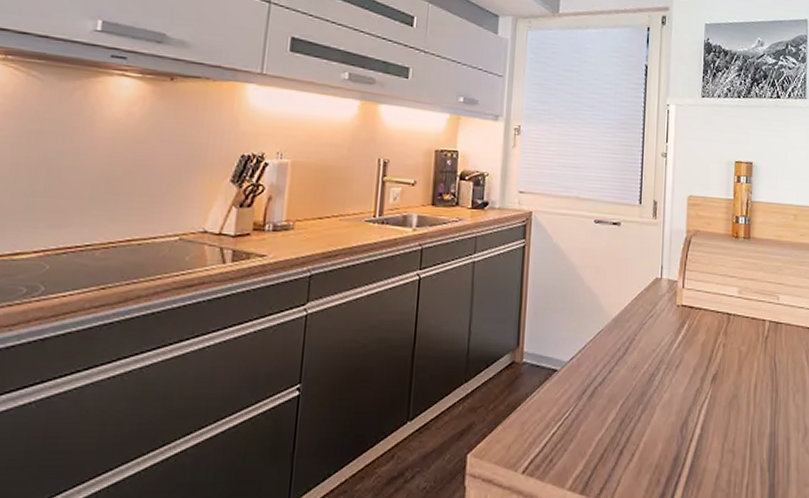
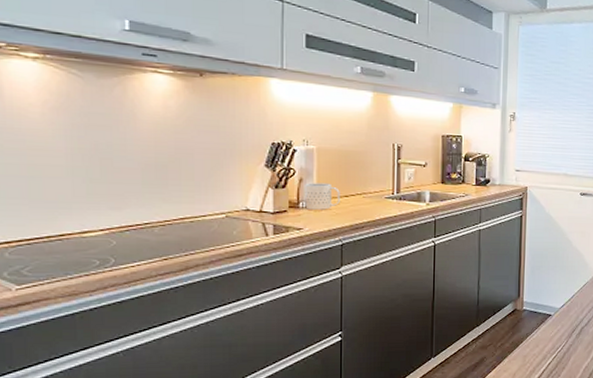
mug: none [271,201,314,234] -> present [303,183,340,210]

